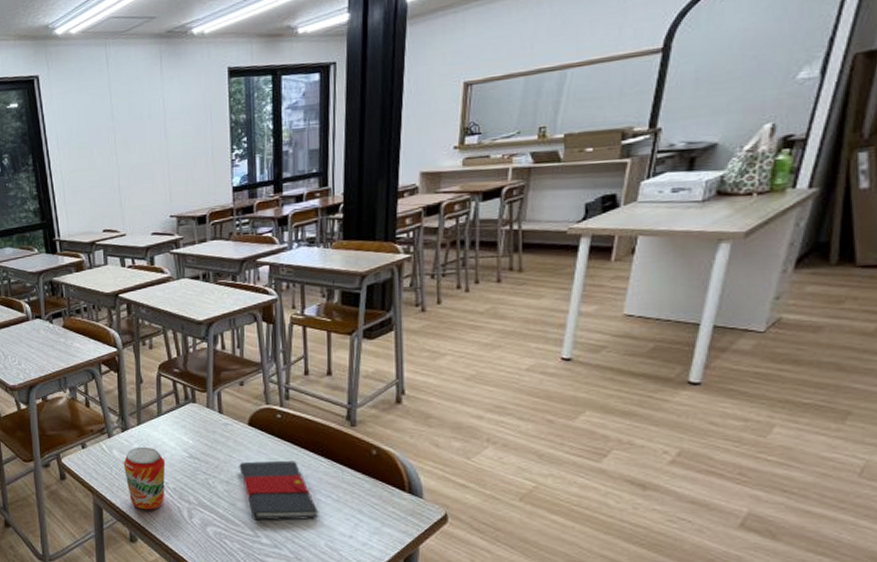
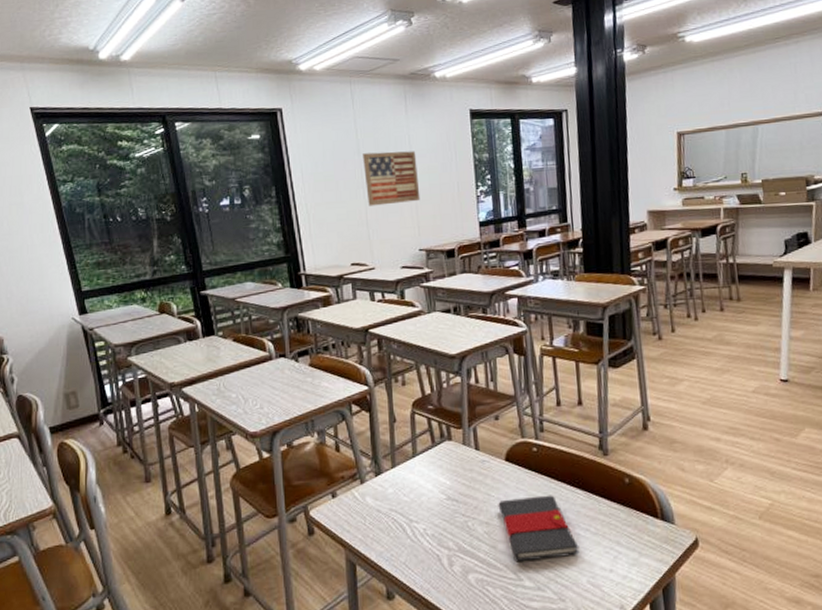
wall art: none [116,114,173,173] -> present [363,151,421,206]
beverage can: present [123,447,166,510] -> none [377,491,423,562]

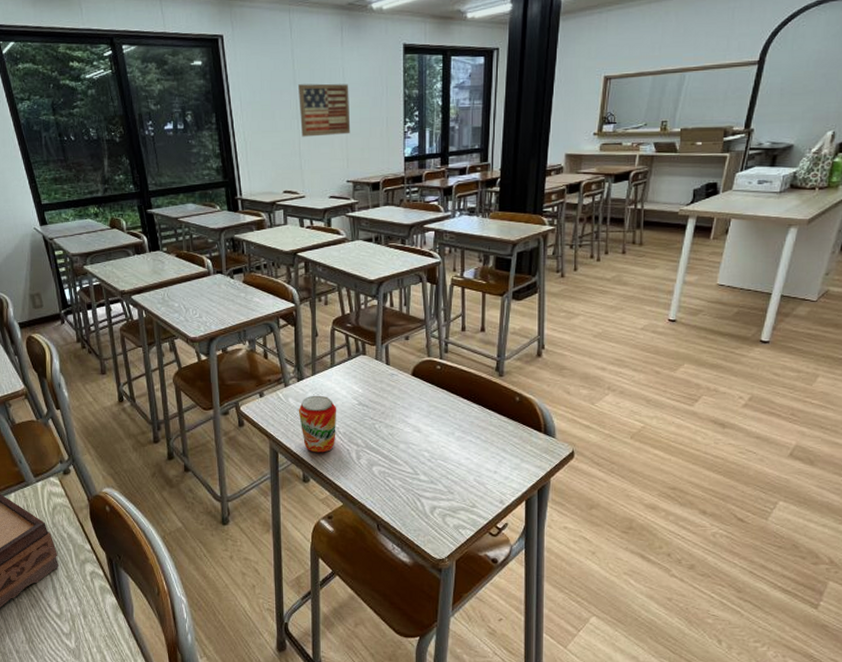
beverage can: none [377,491,423,562] -> present [298,395,337,453]
book: present [498,495,580,562] -> none [402,407,470,460]

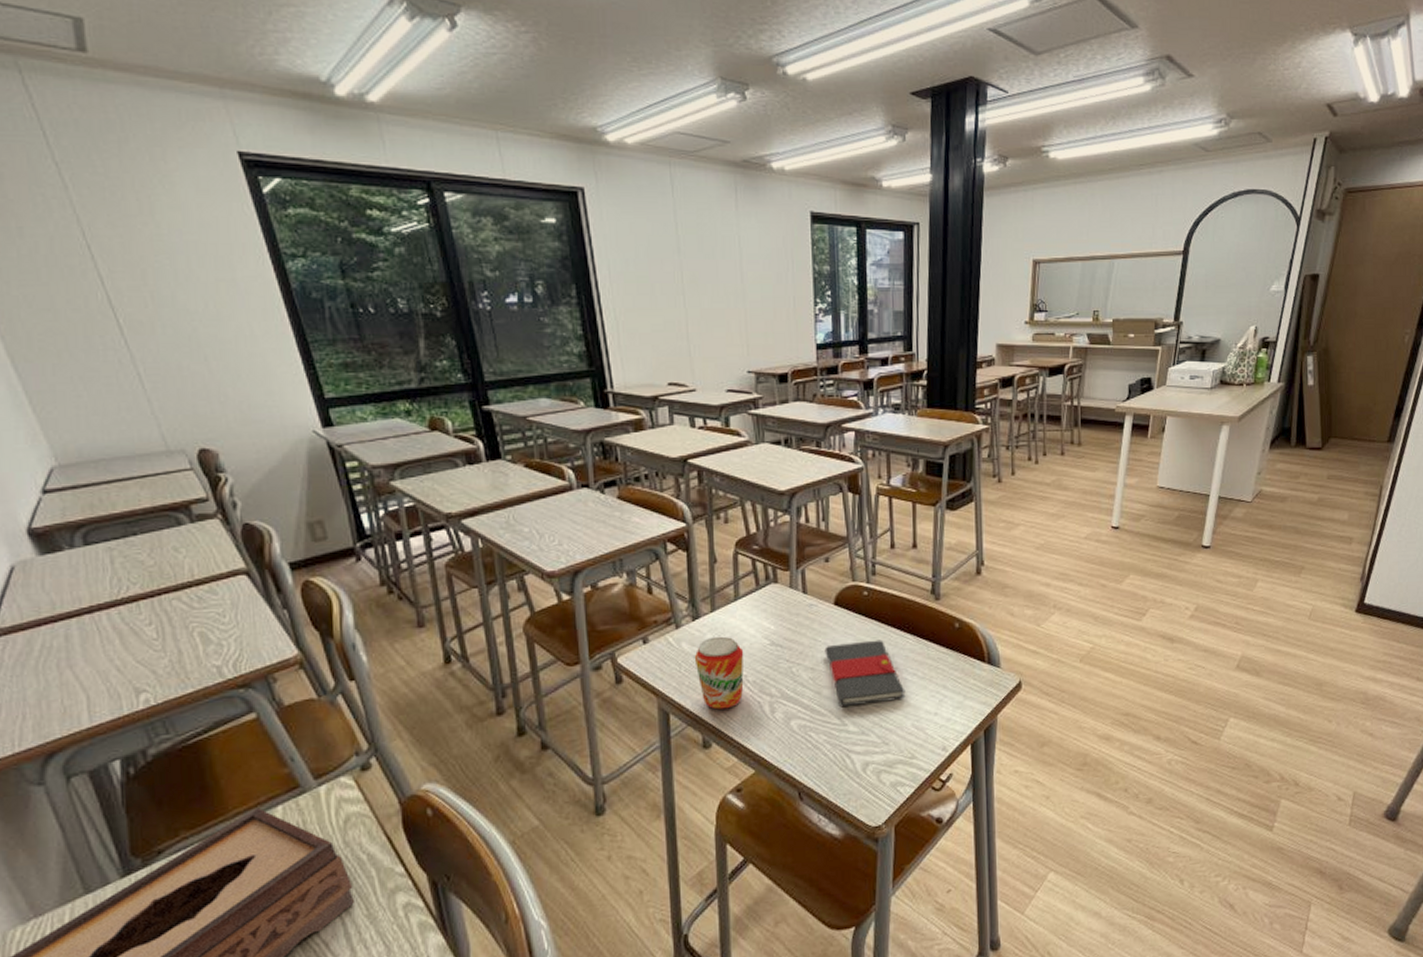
wall art: present [298,83,351,137] -> none [684,253,751,317]
book: none [402,407,470,460] -> present [824,640,906,708]

